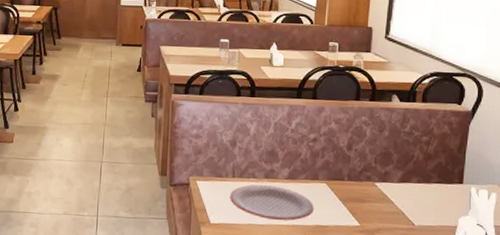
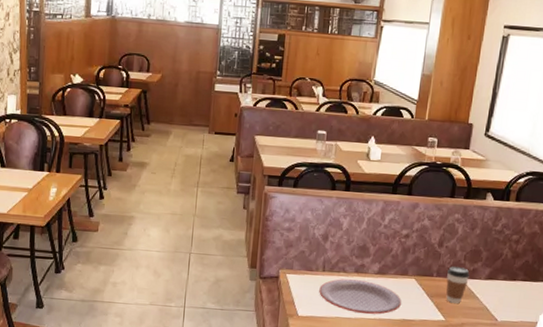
coffee cup: none [358,170,382,208] -> present [446,266,470,303]

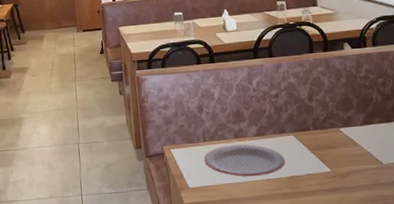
coffee cup: present [446,266,470,303] -> none [323,117,346,153]

